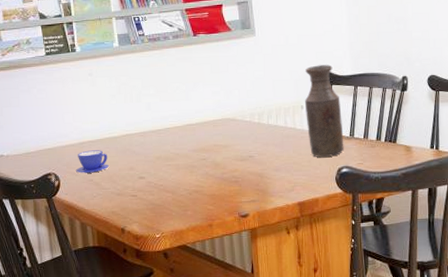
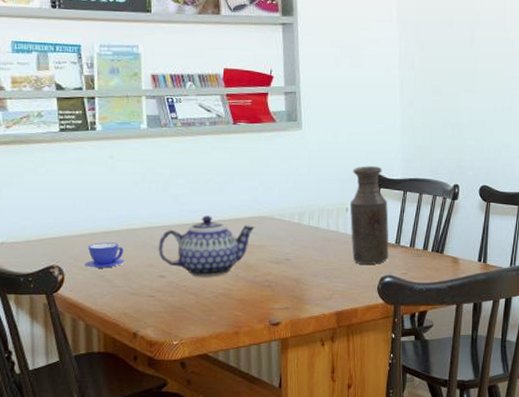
teapot: none [136,121,220,176] -> present [158,215,255,277]

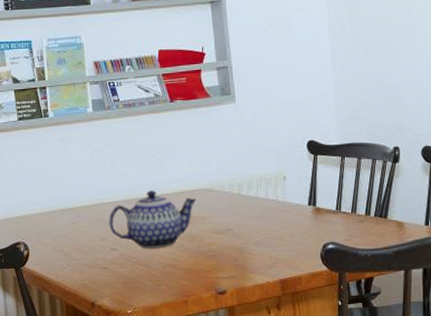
teacup: present [84,242,124,268] -> none [45,219,80,243]
bottle: present [349,166,389,264] -> none [287,133,330,232]

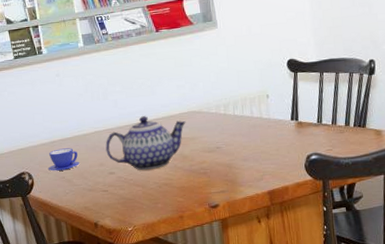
teacup: none [45,219,80,243] -> present [47,148,80,171]

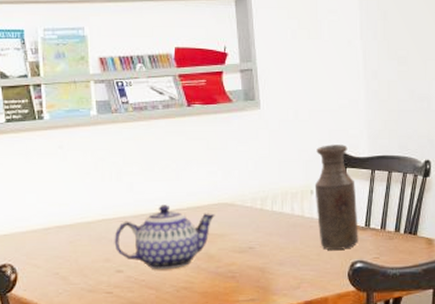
teacup: present [47,148,80,171] -> none [37,237,79,265]
bottle: none [269,52,312,146] -> present [314,145,358,250]

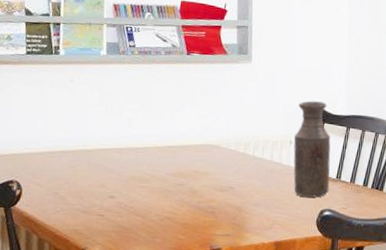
teapot: present [114,205,215,270] -> none [109,141,202,200]

